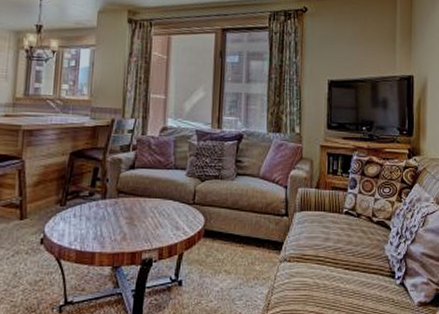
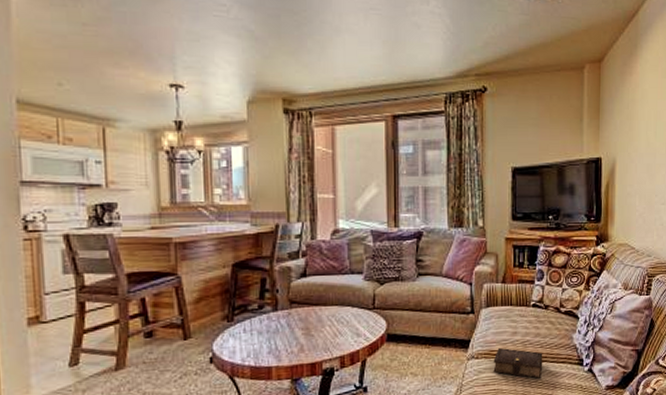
book: none [297,252,355,288] -> present [485,347,543,379]

